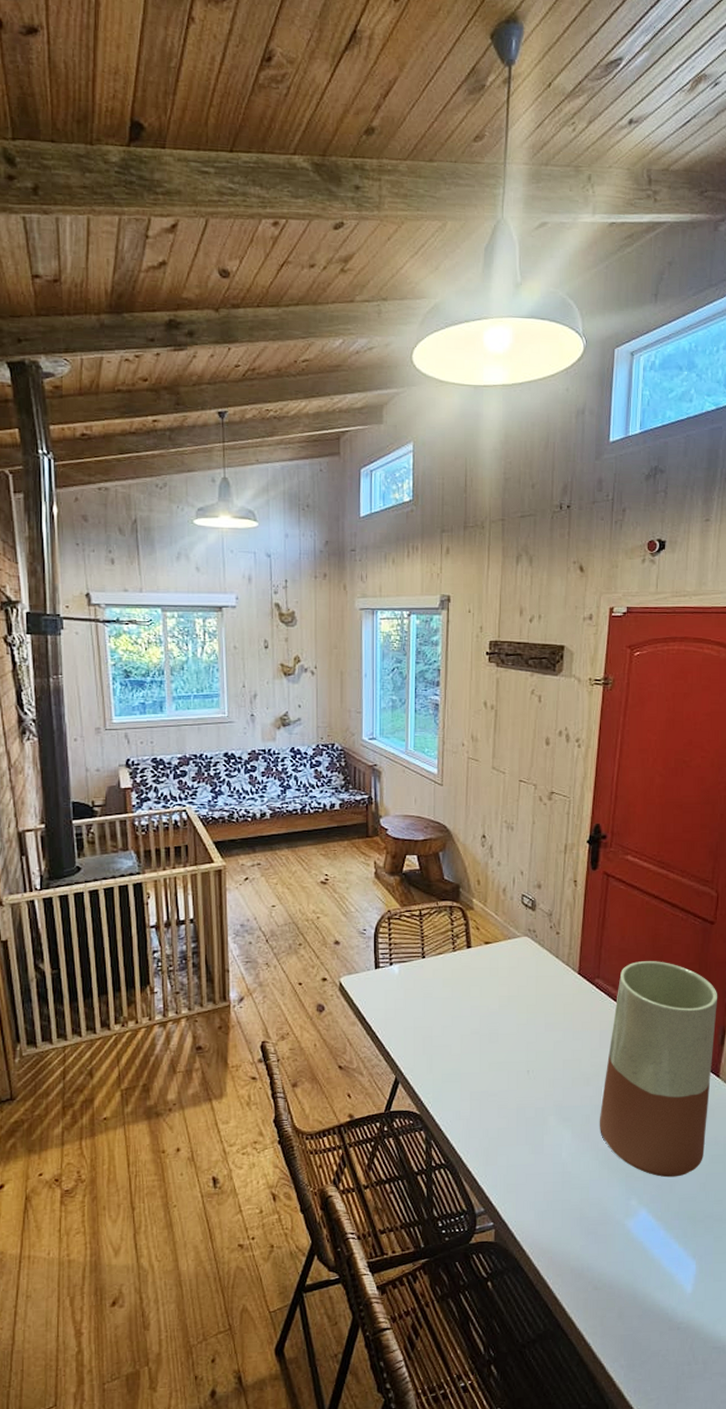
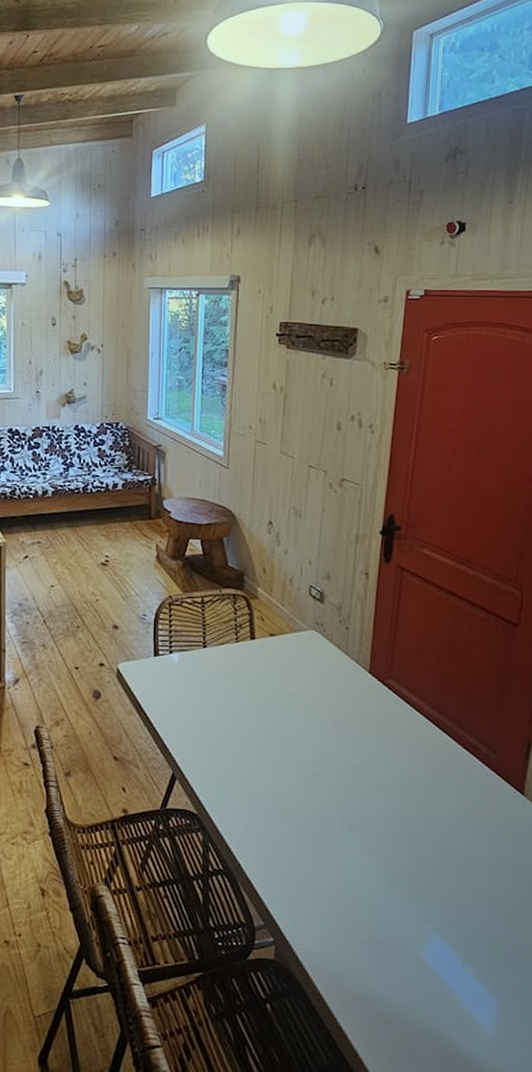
vase: present [599,961,718,1178] -> none [390,663,523,903]

